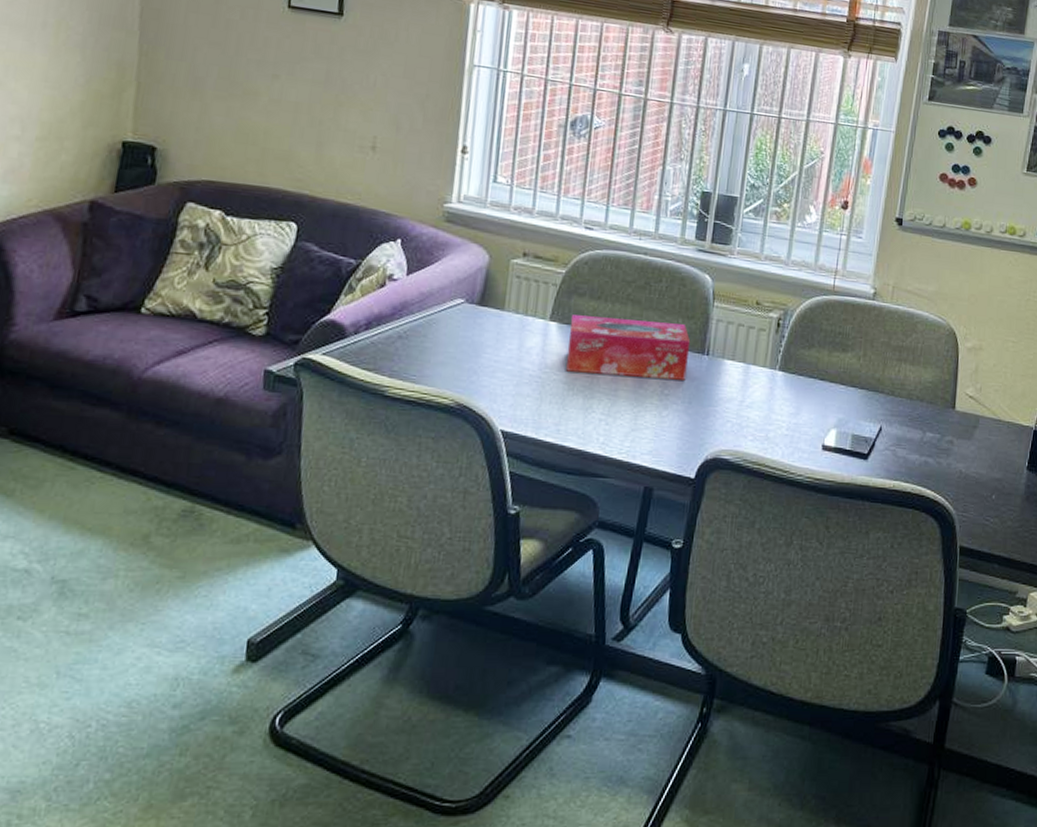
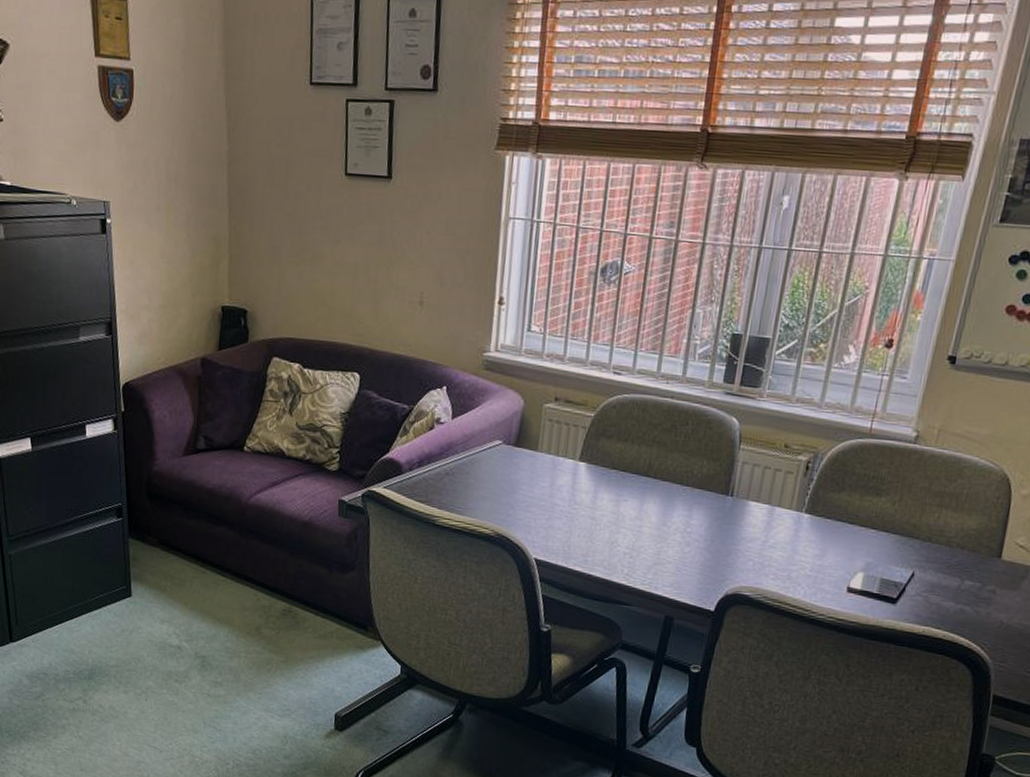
tissue box: present [566,315,691,380] -> none [594,456,715,520]

